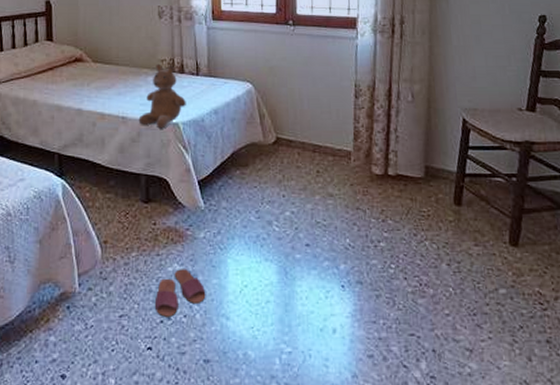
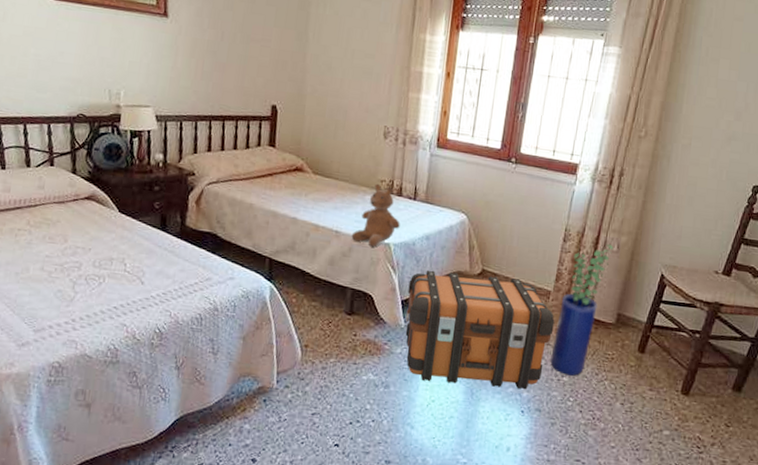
slippers: present [154,269,206,317] -> none [346,379,395,420]
suitcase: none [203,143,361,264] -> present [405,270,555,390]
vase: none [362,88,408,240] -> present [550,239,614,376]

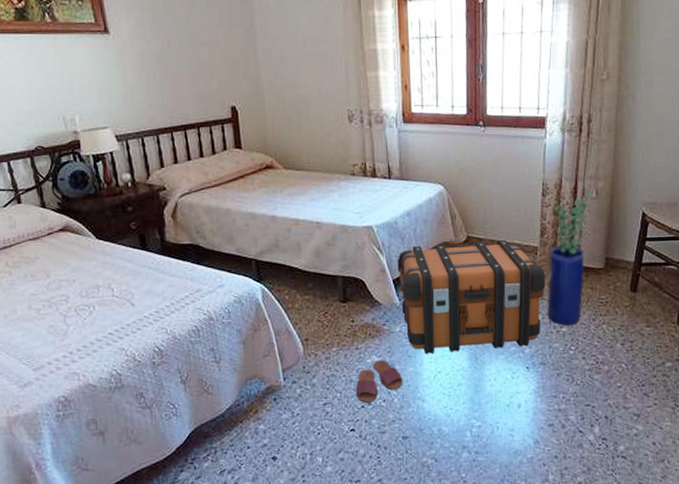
slippers: none [346,379,395,420] -> present [355,360,403,403]
teddy bear: present [351,183,400,247] -> none [333,168,379,232]

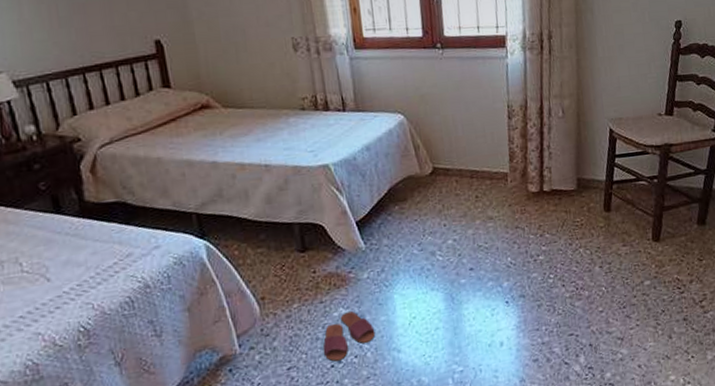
suitcase: present [397,240,546,354] -> none [359,168,519,300]
vase: present [547,186,593,326] -> none [520,105,559,254]

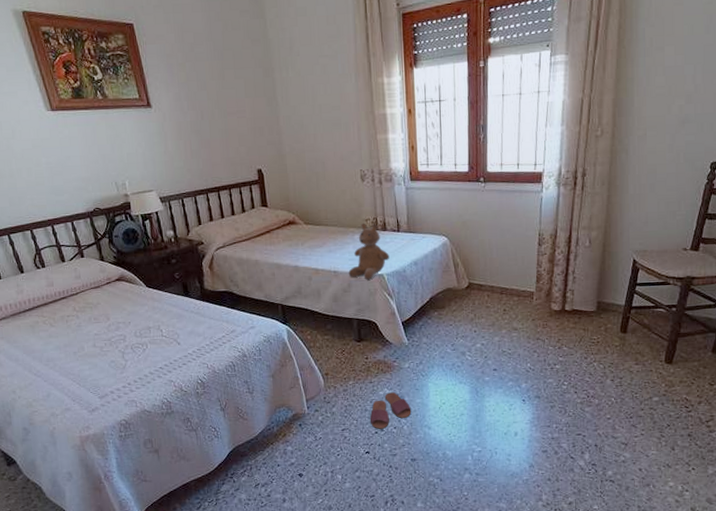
teddy bear: none [283,102,335,173] -> present [348,223,389,280]

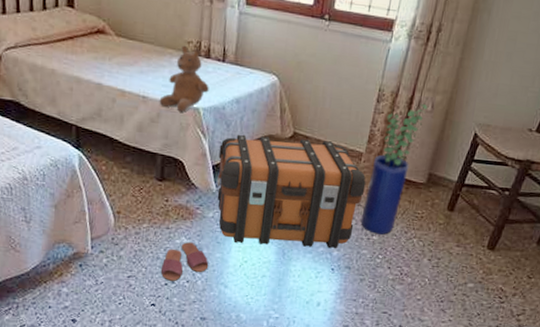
suitcase: none [405,286,541,387] -> present [217,134,366,249]
vase: none [542,235,586,363] -> present [360,98,428,235]

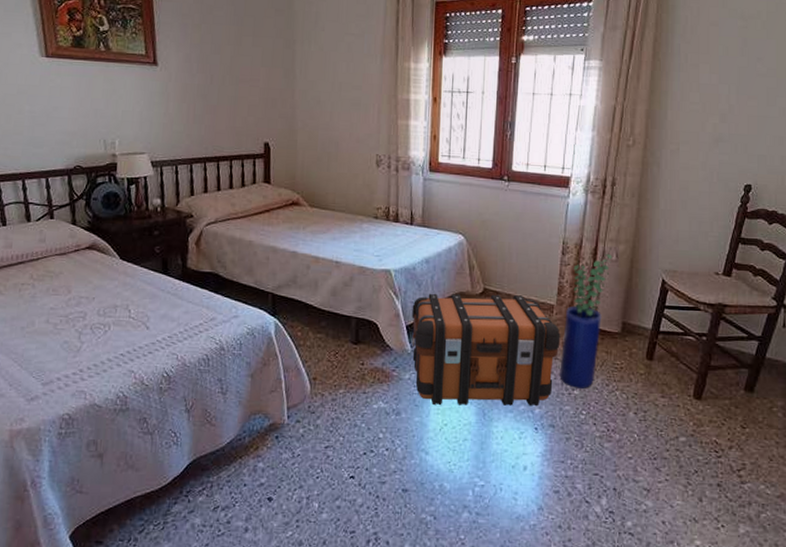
teddy bear: present [159,45,209,112] -> none [351,211,399,275]
slippers: present [160,242,209,281] -> none [358,407,408,450]

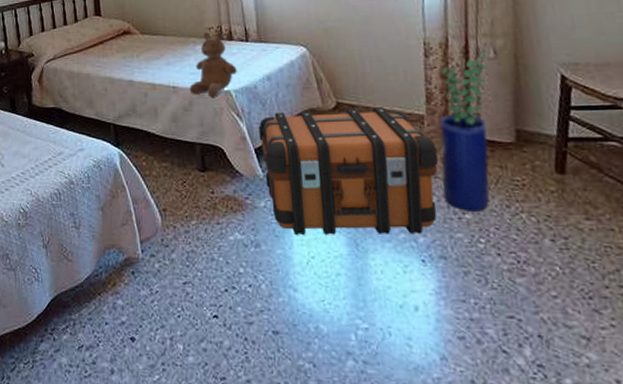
teddy bear: none [351,211,399,275] -> present [189,32,237,97]

